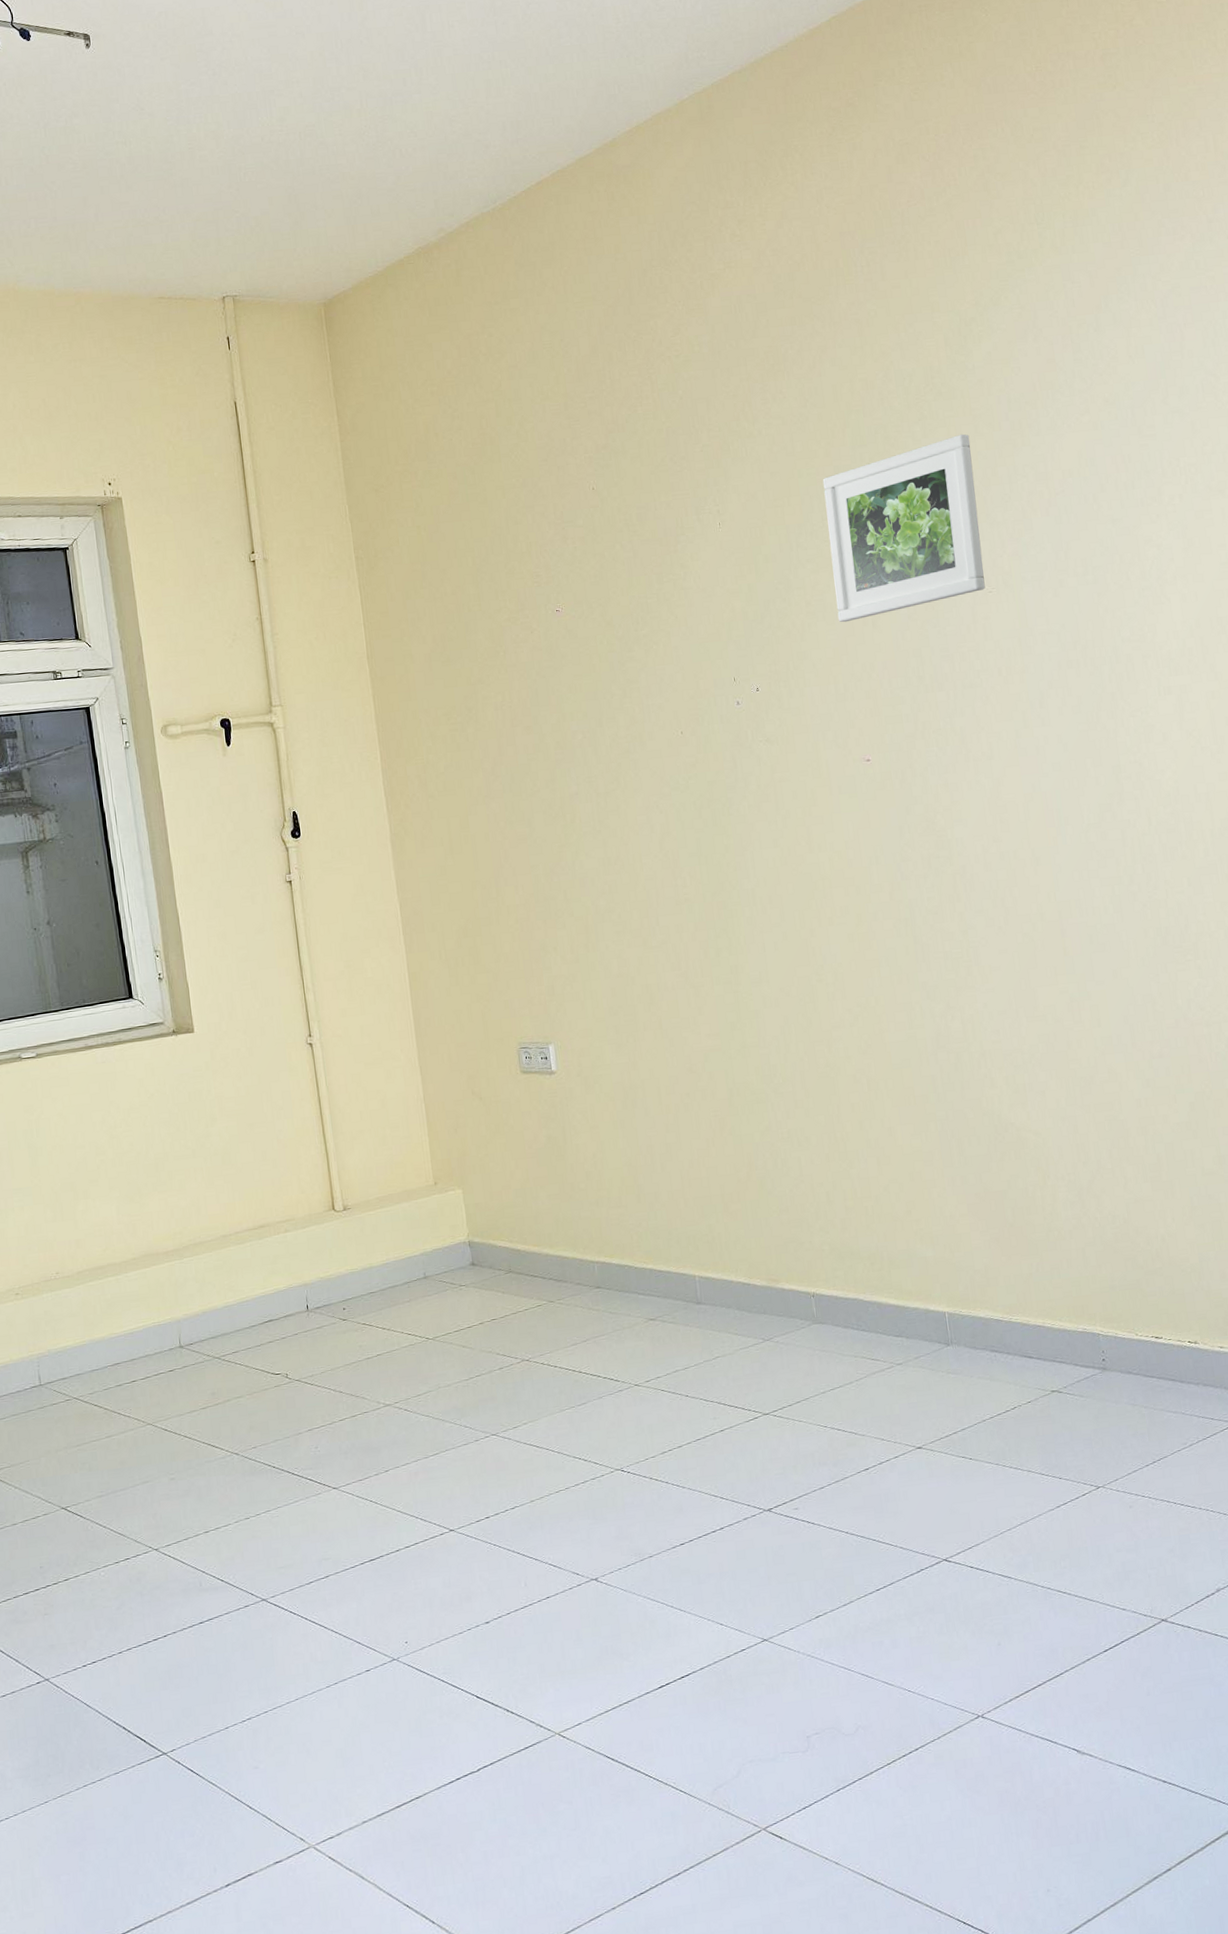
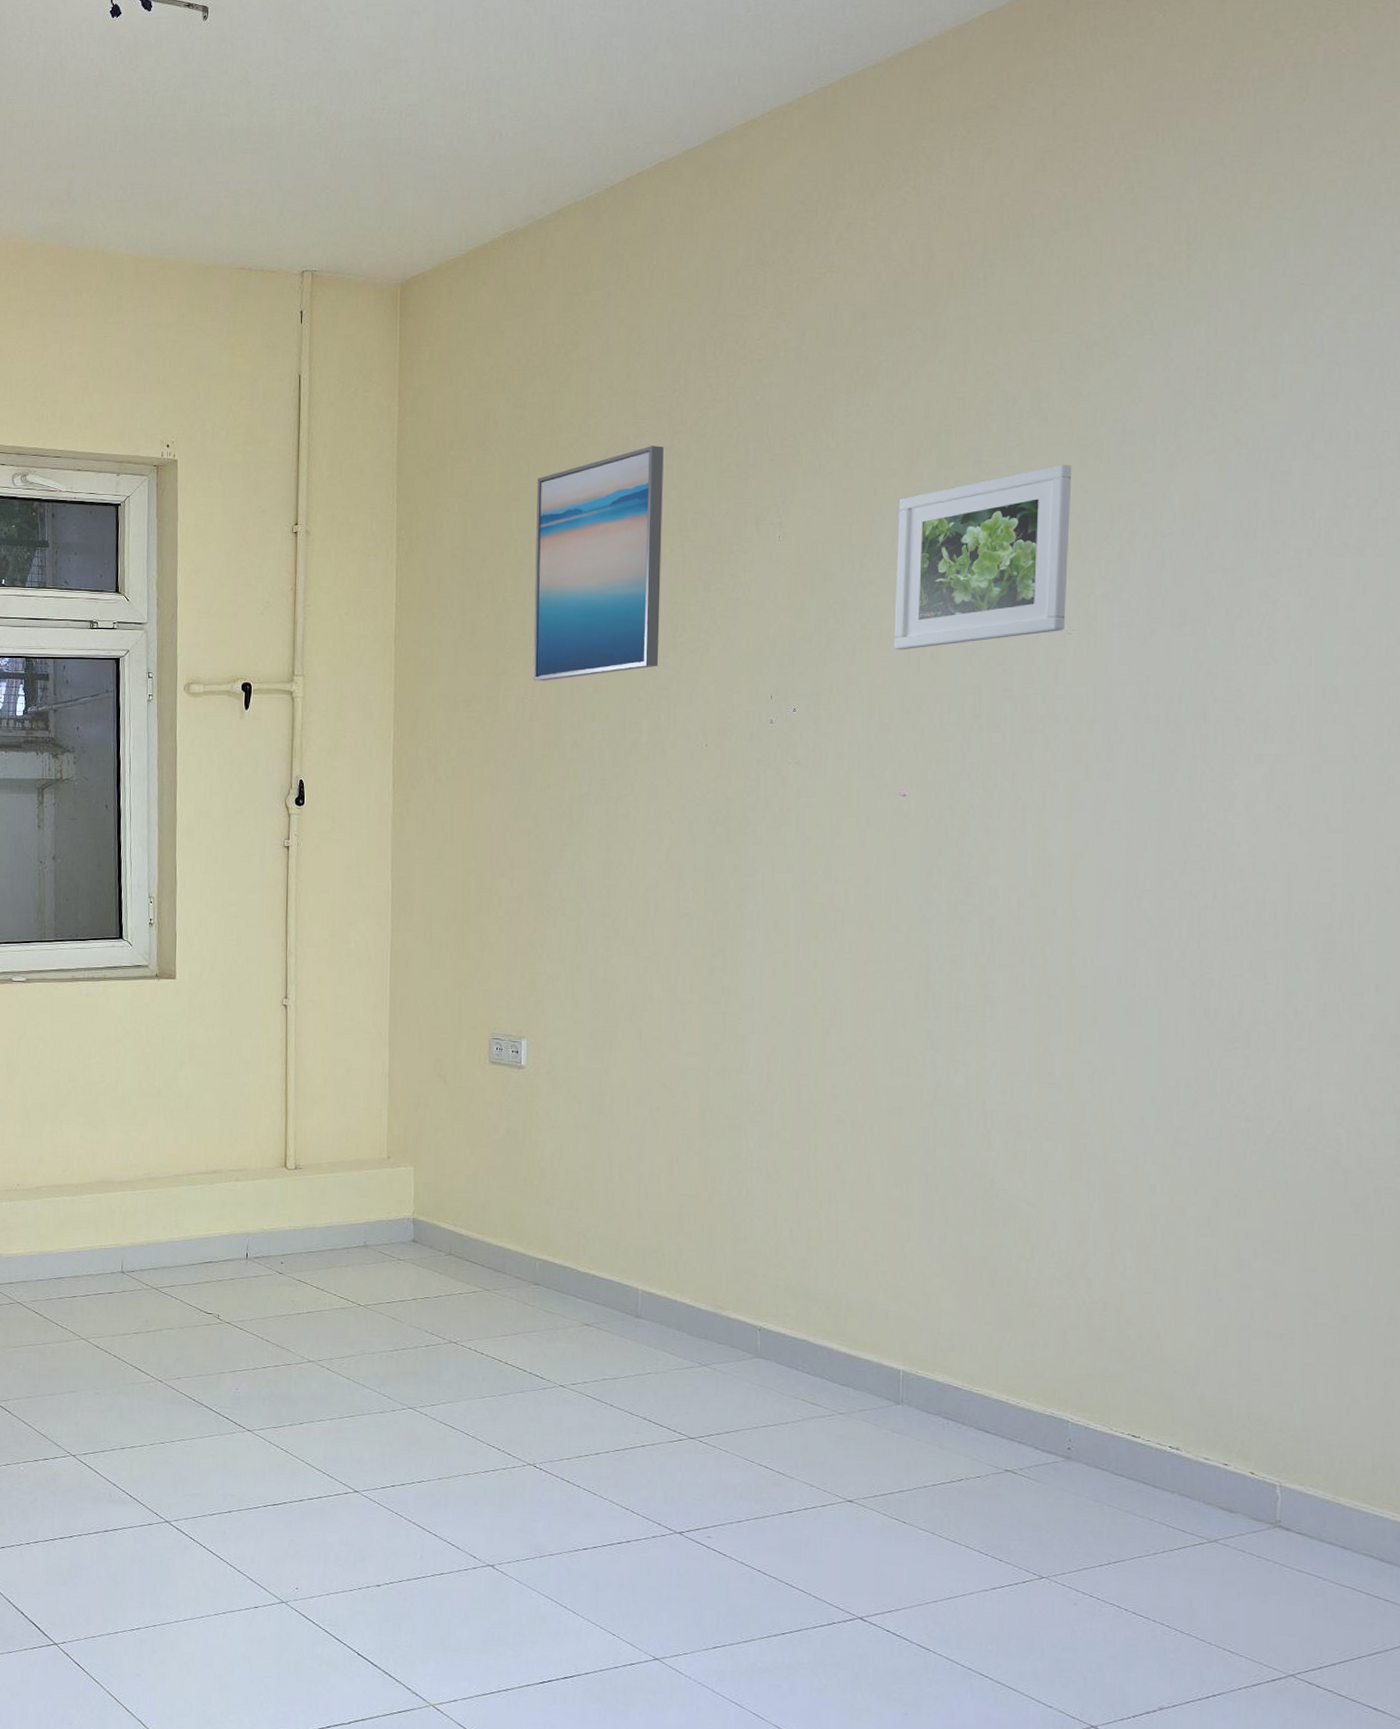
wall art: none [485,445,626,687] -> present [532,446,664,681]

